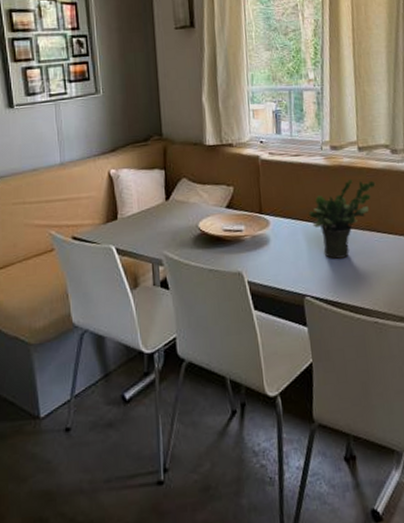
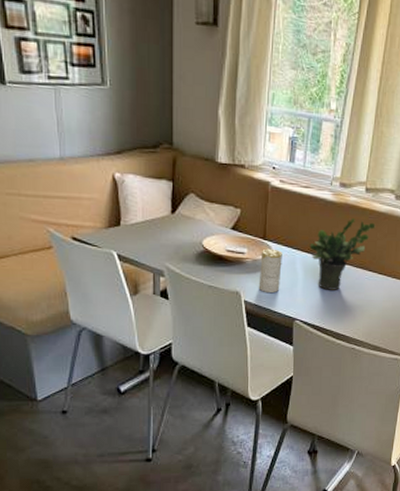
candle: none [259,222,284,269] -> present [258,248,282,292]

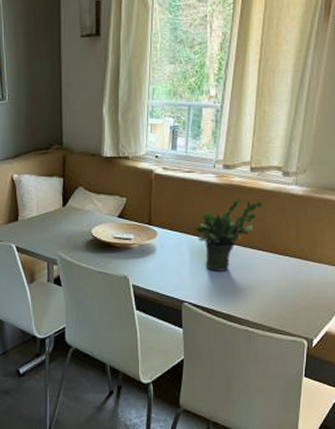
candle: present [258,248,282,292] -> none [146,233,168,276]

